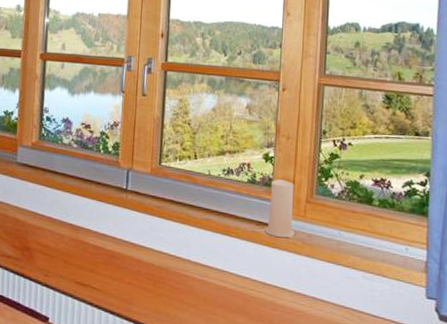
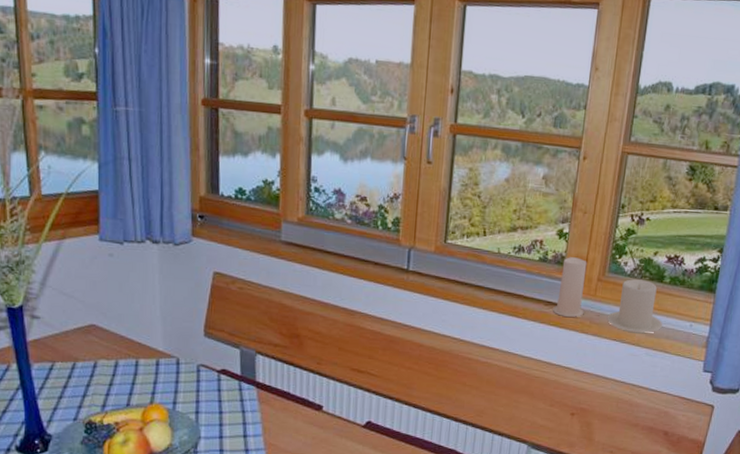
candle: none [319,201,377,256] -> present [606,279,663,334]

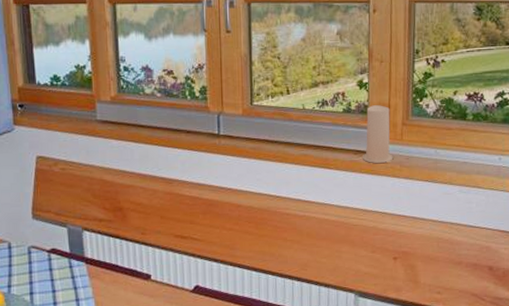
candle: present [606,279,663,334] -> none [416,119,472,172]

